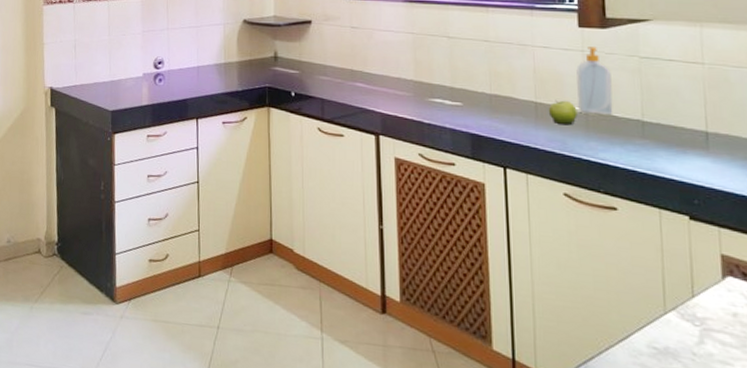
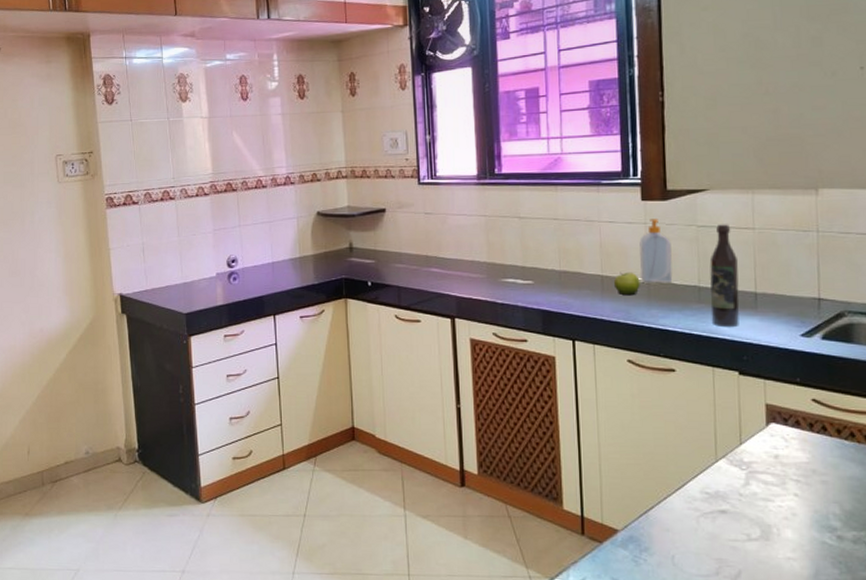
wine bottle: none [654,56,689,168] -> present [709,224,740,328]

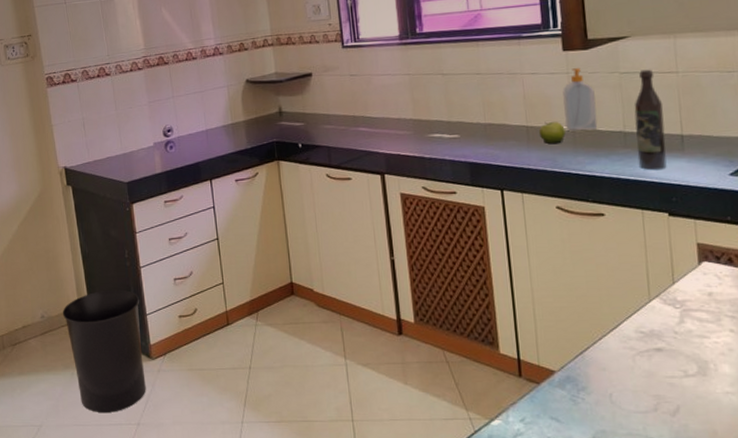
waste bin: none [108,427,194,558] -> present [62,289,146,412]

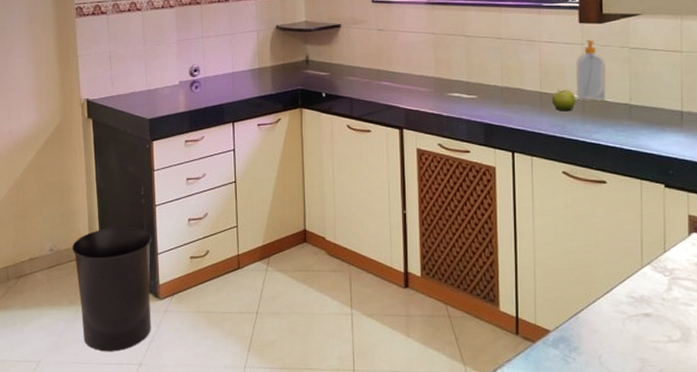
wine bottle: present [634,69,667,171] -> none [640,47,667,144]

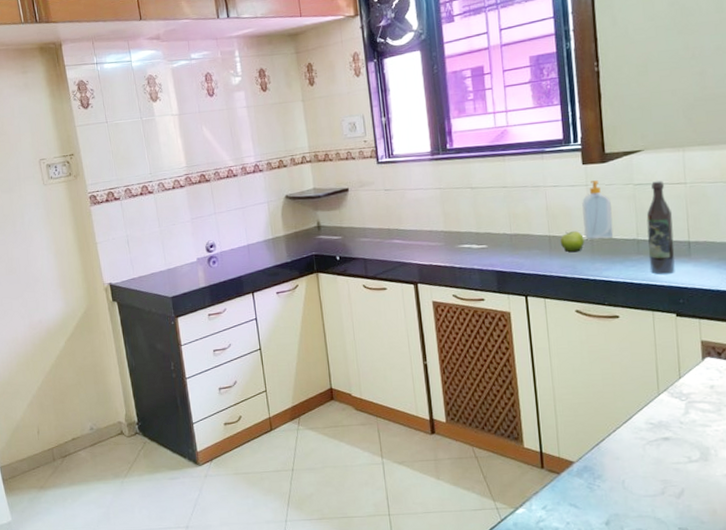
waste bin: present [71,226,151,351] -> none [110,400,194,518]
wine bottle: none [640,47,667,144] -> present [646,180,675,275]

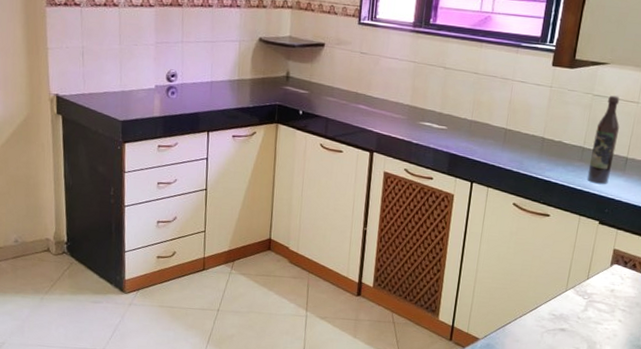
fruit: present [560,230,584,252] -> none [514,127,537,149]
soap bottle: present [581,179,614,240] -> none [537,83,569,142]

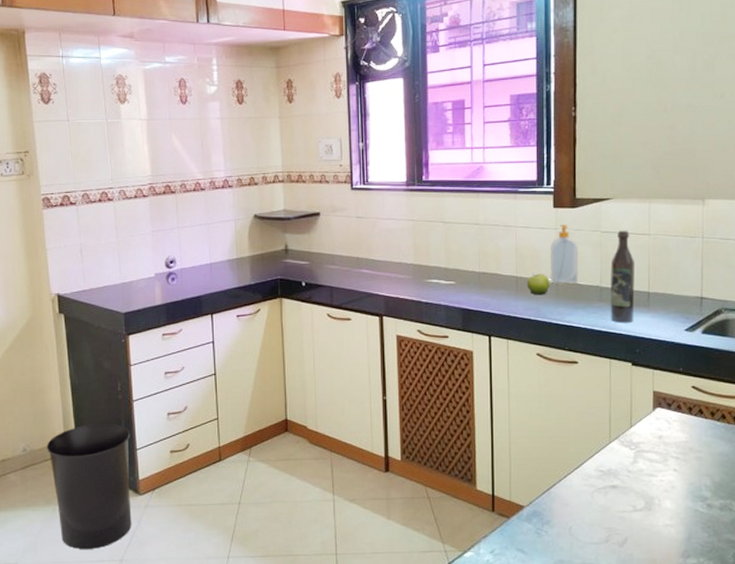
waste bin: none [37,223,119,337] -> present [46,423,132,549]
fruit: none [514,127,537,149] -> present [526,273,550,295]
soap bottle: none [537,83,569,142] -> present [549,224,578,284]

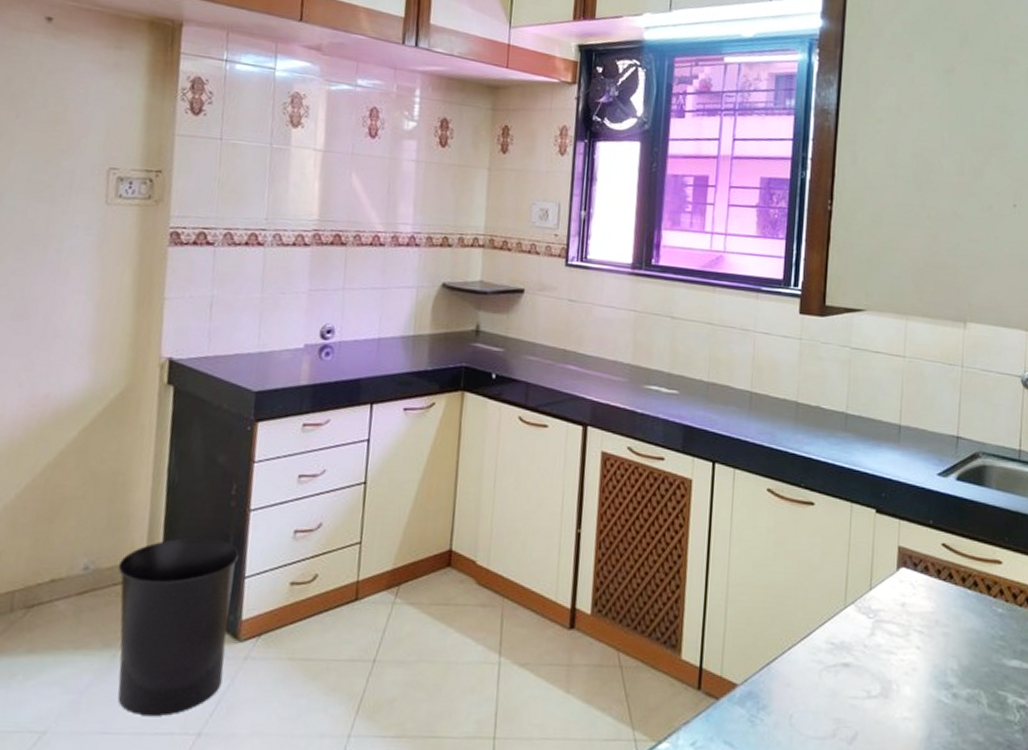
fruit: present [526,273,550,295] -> none [761,389,789,417]
soap bottle: present [549,224,578,284] -> none [789,334,824,407]
wine bottle: present [610,230,636,324] -> none [854,348,887,461]

